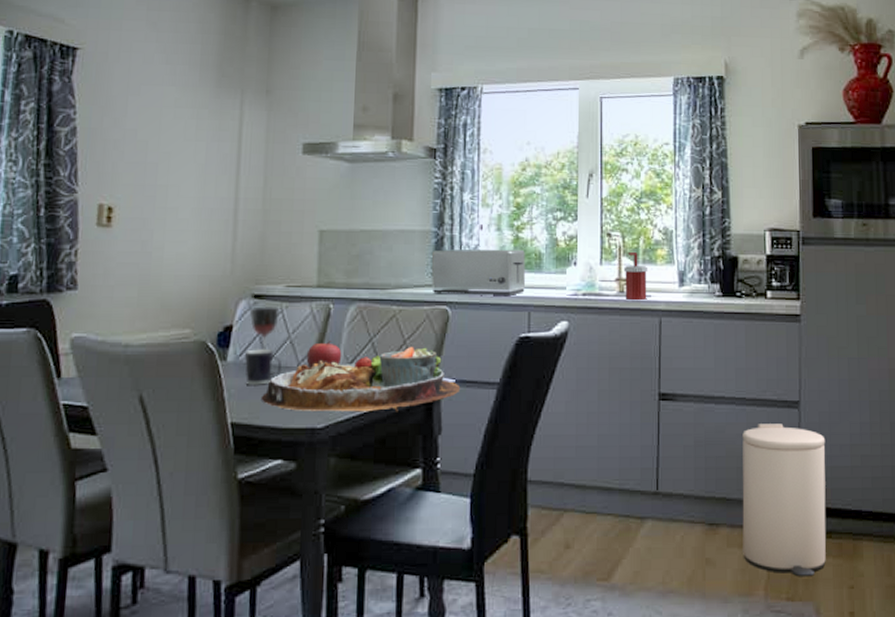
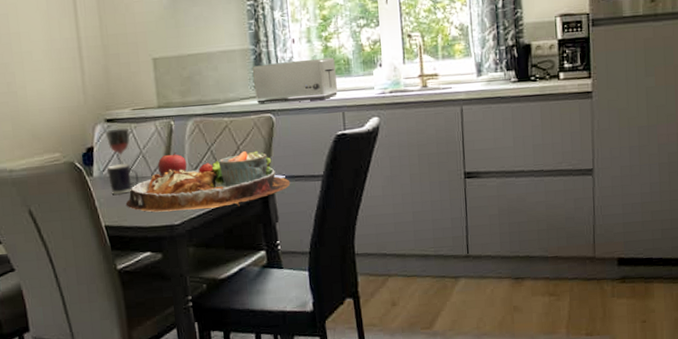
soap dispenser: present [624,251,648,301] -> none [425,48,448,94]
pedal bin: present [742,424,826,577] -> none [542,190,620,317]

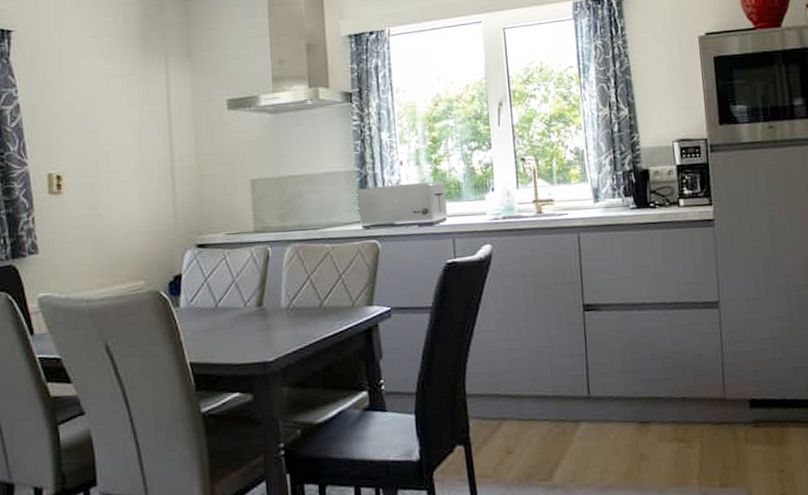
wineglass: present [105,128,135,184] -> none [195,254,226,315]
mug: present [106,163,140,194] -> none [194,293,231,327]
food platter: present [126,150,291,212] -> none [215,279,396,348]
fruit: present [157,151,187,176] -> none [251,280,284,307]

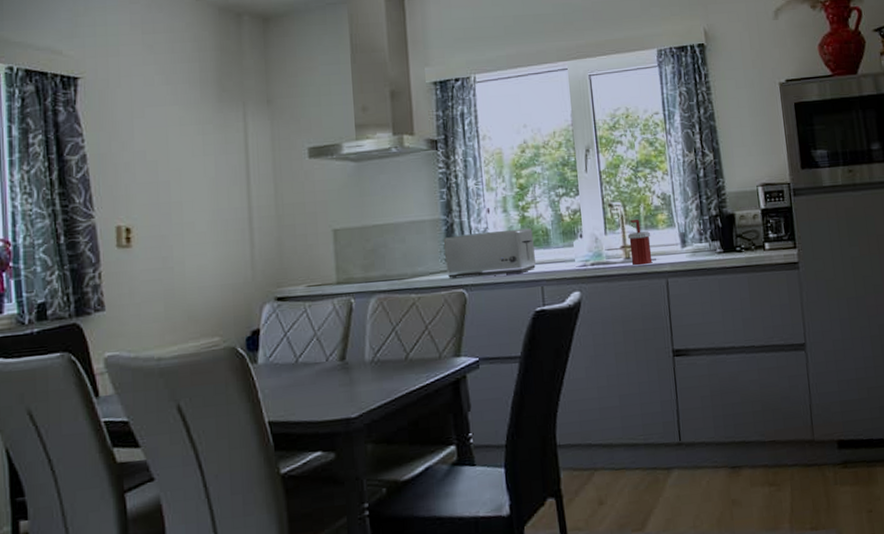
soap dispenser: none [539,173,564,220] -> present [627,218,653,266]

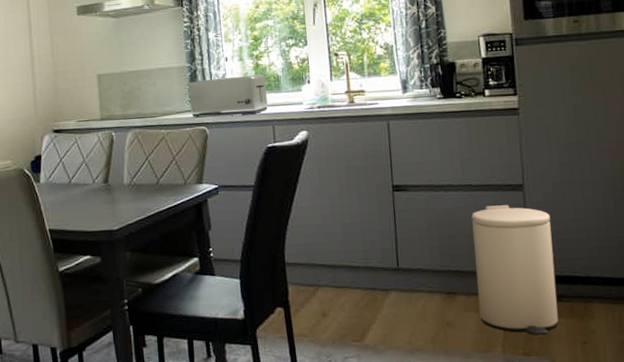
soap dispenser: present [627,218,653,266] -> none [351,66,375,109]
pedal bin: none [755,366,844,508] -> present [471,205,559,336]

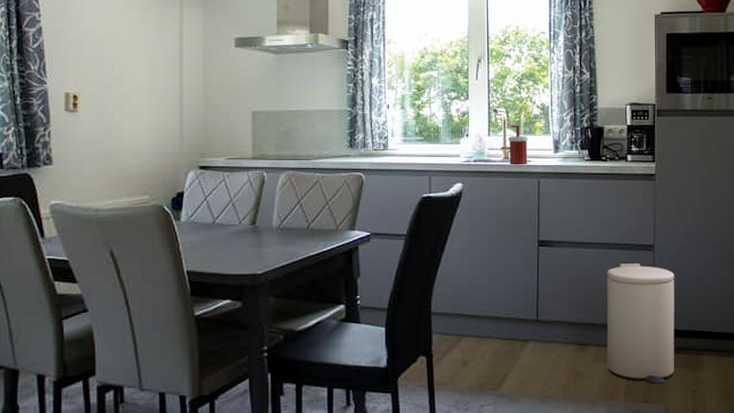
toaster: present [188,74,268,118] -> none [347,124,426,164]
soap dispenser: none [351,66,375,109] -> present [508,124,529,165]

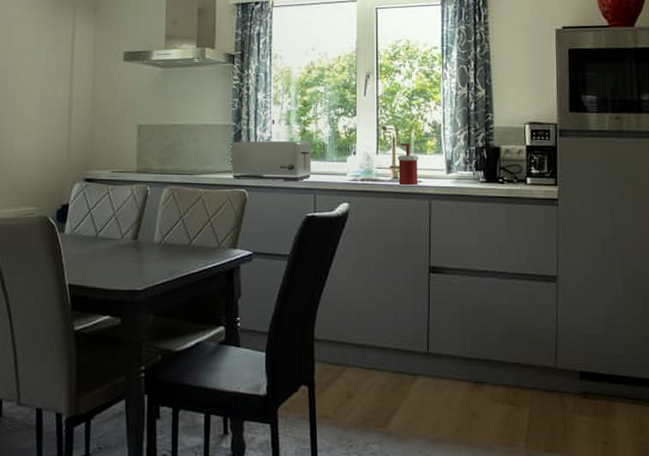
toaster: none [347,124,426,164] -> present [231,140,311,181]
pedal bin: present [606,263,675,385] -> none [504,295,582,432]

